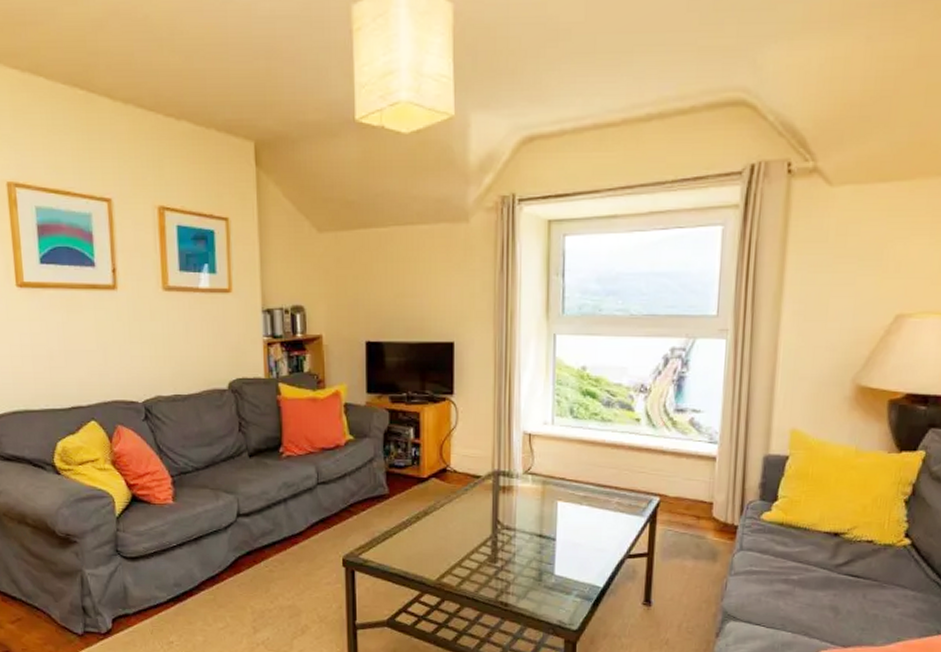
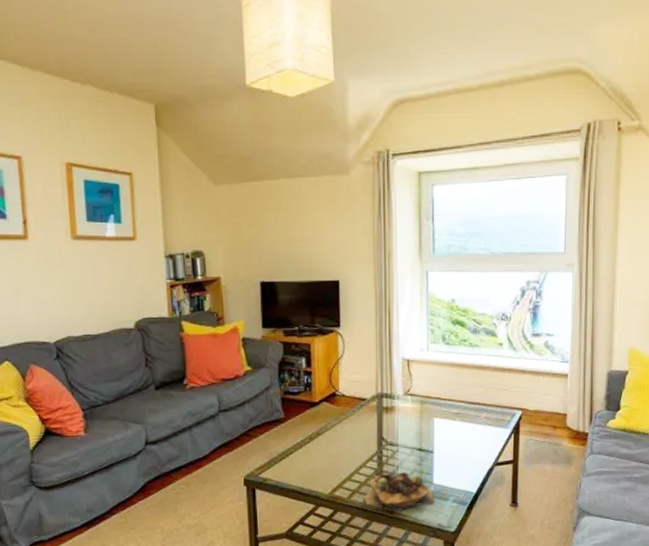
succulent plant: none [476,560,556,603] -> present [365,472,435,511]

